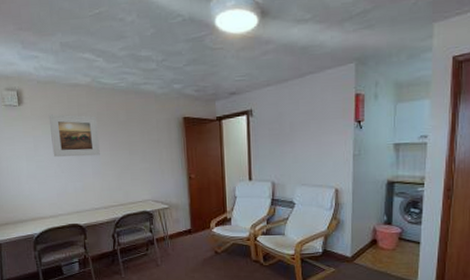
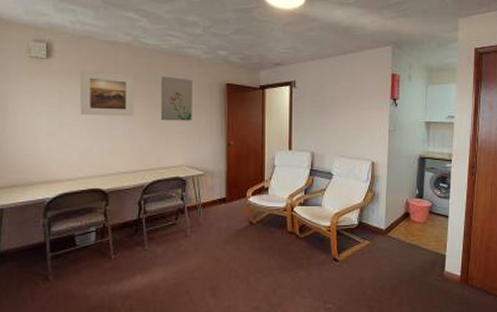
wall art: none [121,114,153,158] -> present [160,76,193,121]

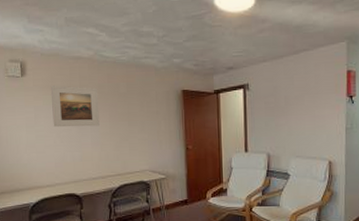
wall art: present [160,76,193,121] -> none [122,86,152,129]

